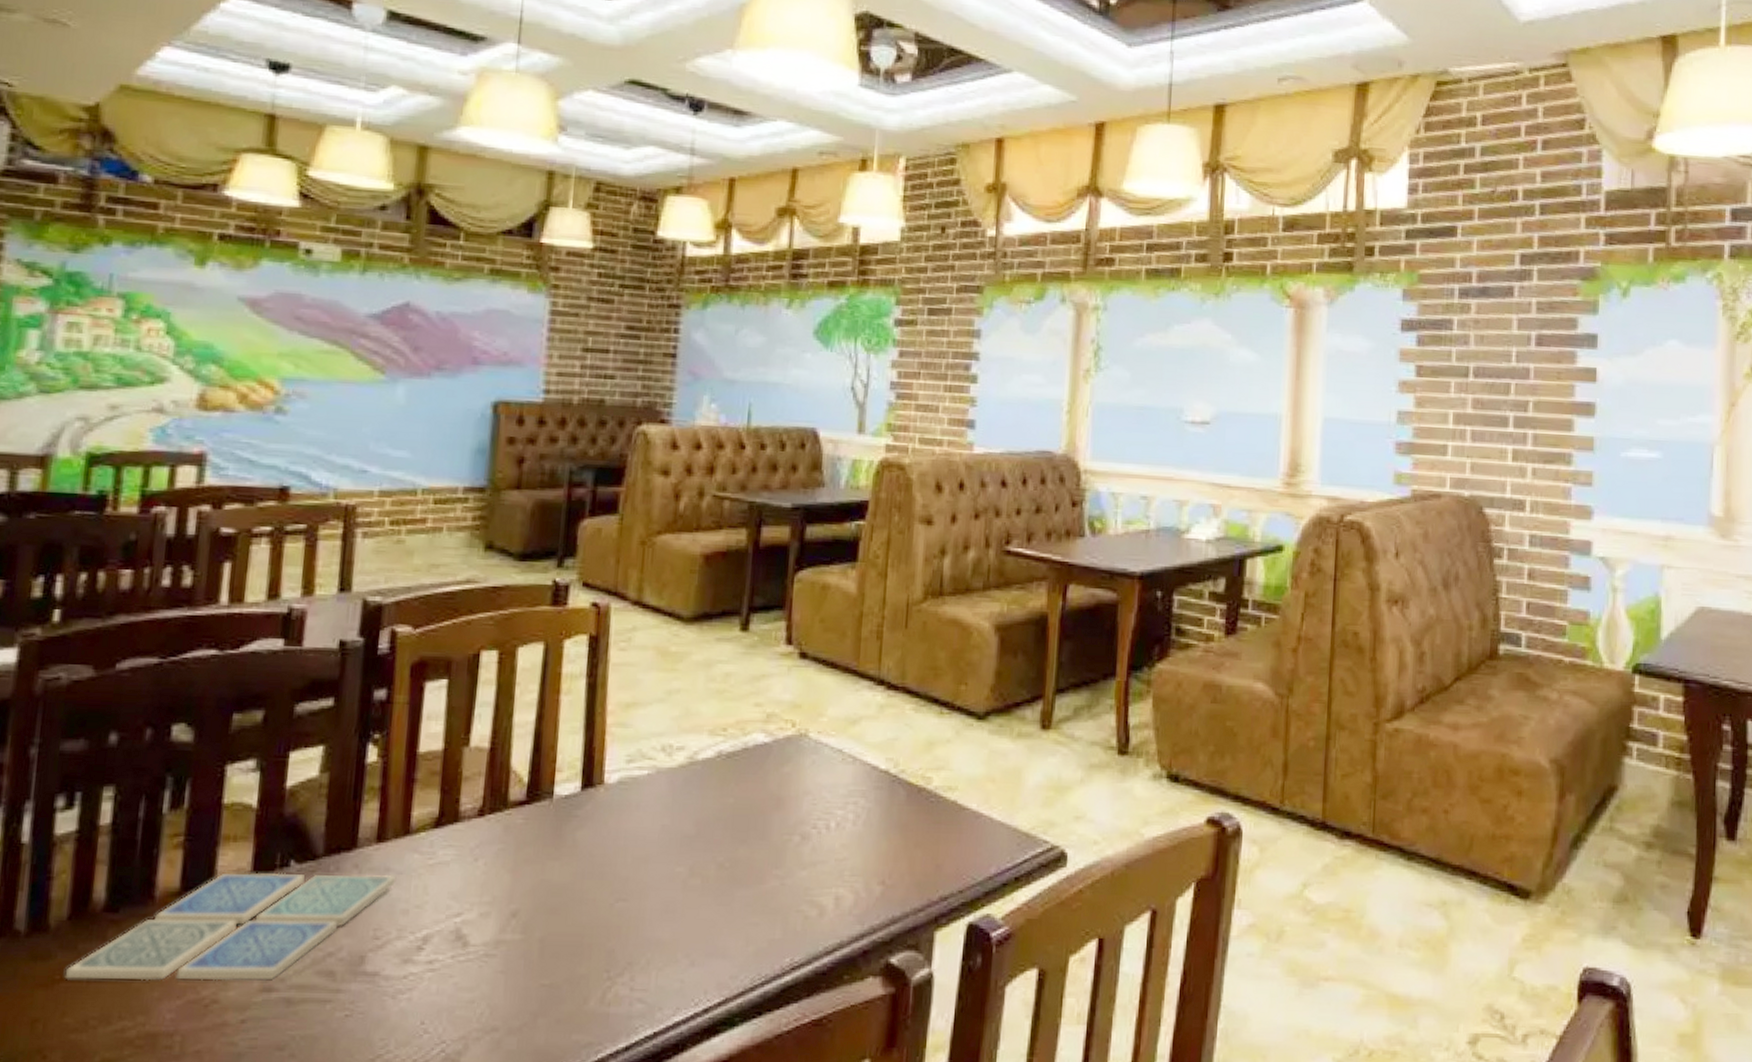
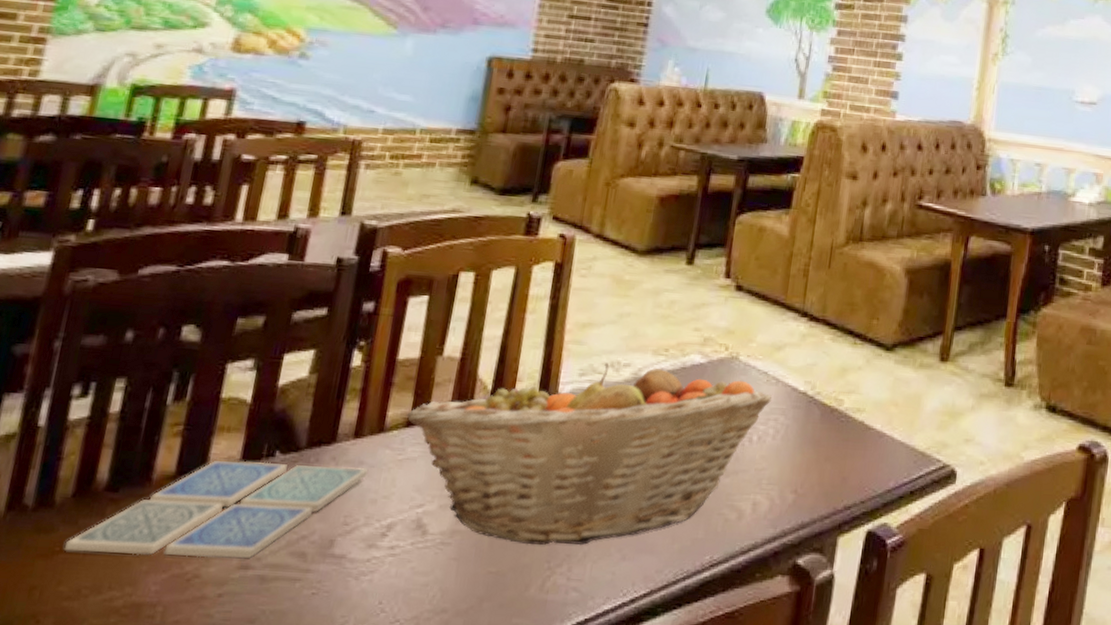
fruit basket: none [434,746,849,954] -> present [406,362,772,546]

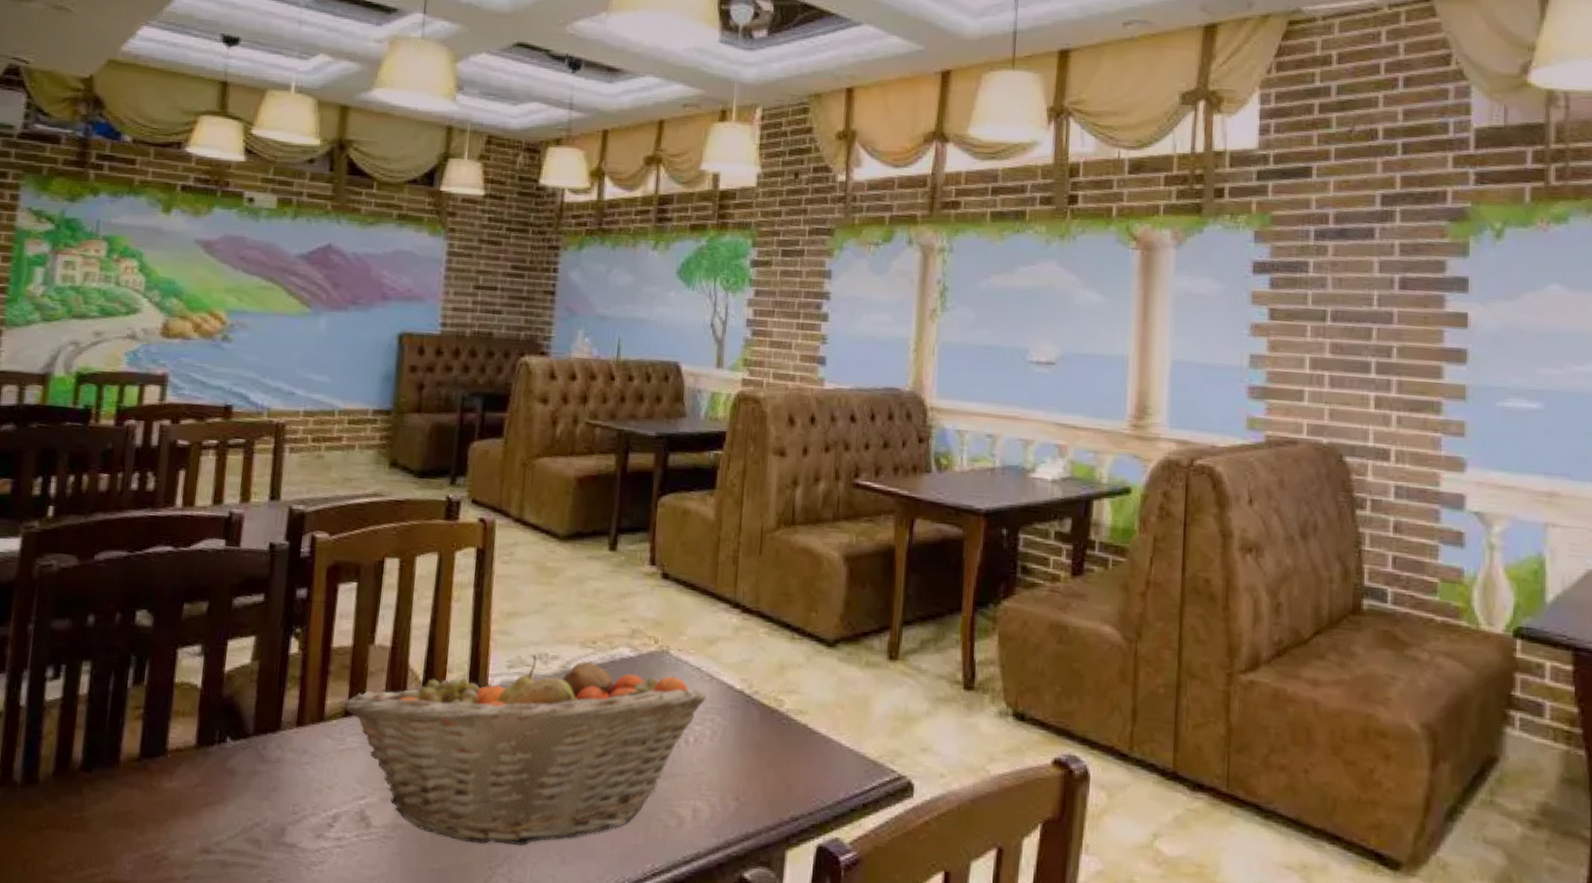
drink coaster: present [64,460,369,559] -> none [49,744,312,843]

